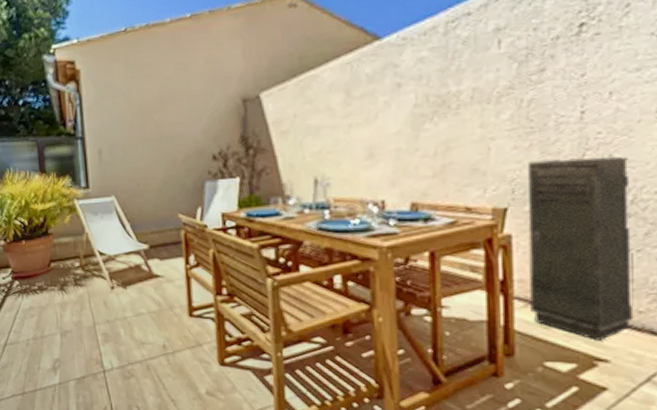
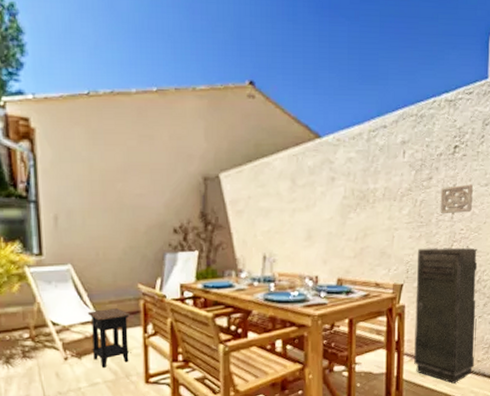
side table: none [130,239,173,298] -> present [87,308,131,368]
wall ornament: none [560,71,615,115] -> present [440,184,473,214]

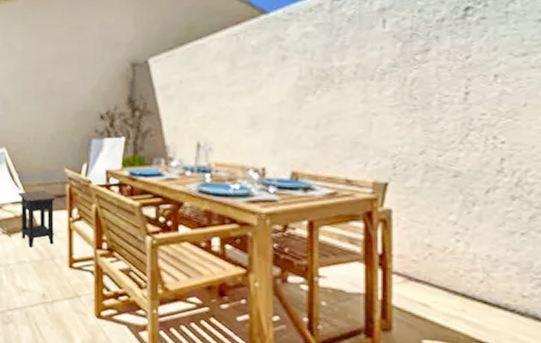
storage cabinet: present [414,247,478,384] -> none [409,138,517,323]
wall ornament: present [440,184,473,214] -> none [444,54,500,95]

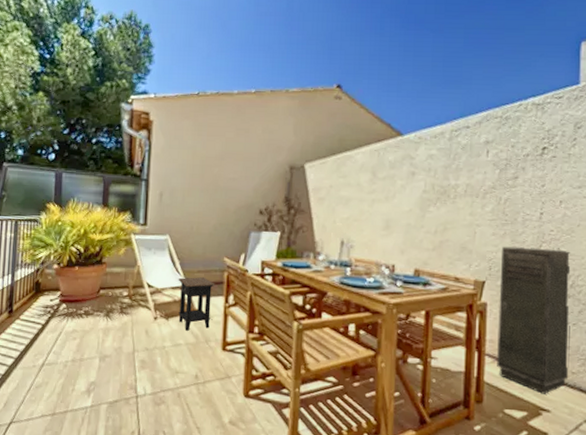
storage cabinet: none [409,138,517,323] -> present [497,246,571,394]

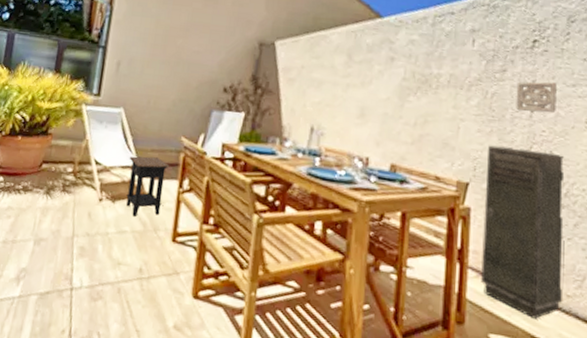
wall ornament: none [527,185,564,214] -> present [516,82,557,113]

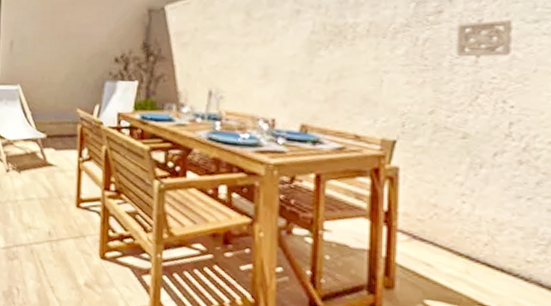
side table: present [126,156,170,217] -> none [29,129,68,185]
storage cabinet: present [481,145,565,319] -> none [414,98,523,286]

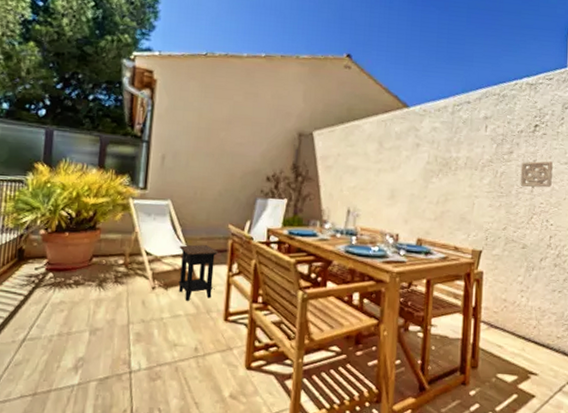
side table: none [29,129,68,185] -> present [178,244,219,301]

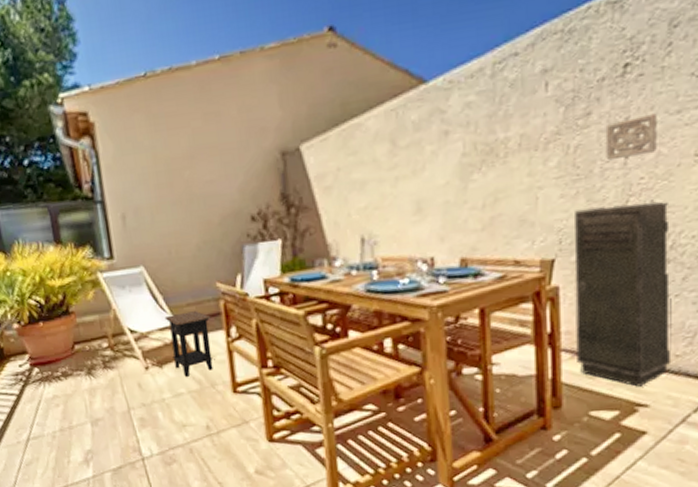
storage cabinet: none [491,217,558,358] -> present [574,201,672,387]

